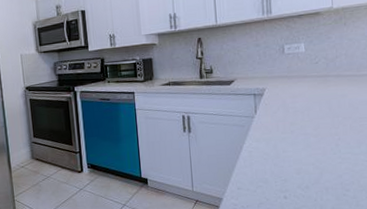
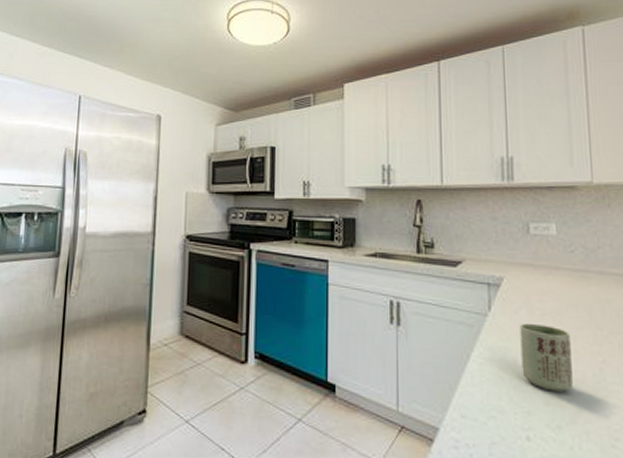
cup: none [278,118,317,164] -> present [520,323,573,392]

